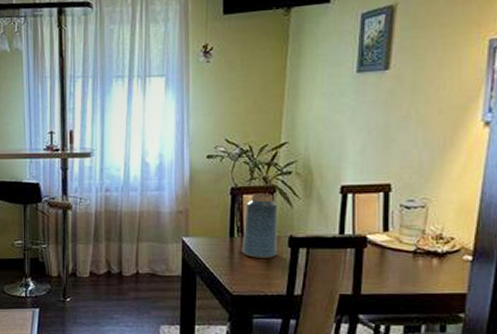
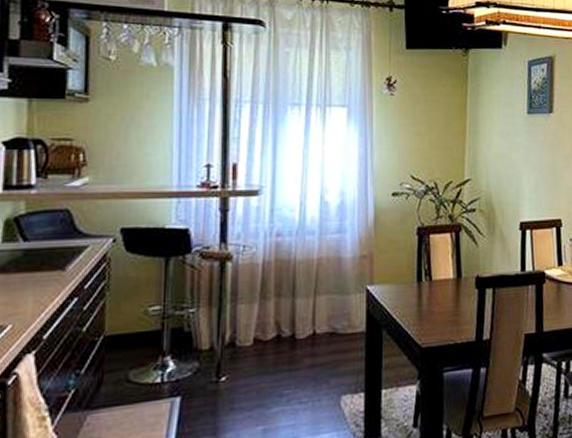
vase: present [242,193,278,258] -> none [430,232,465,303]

